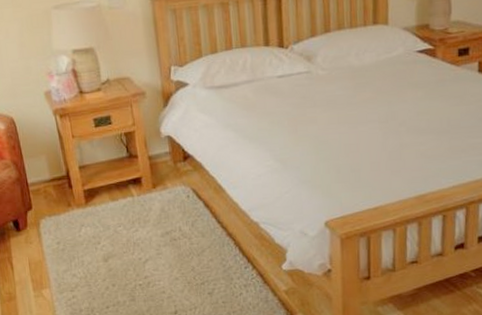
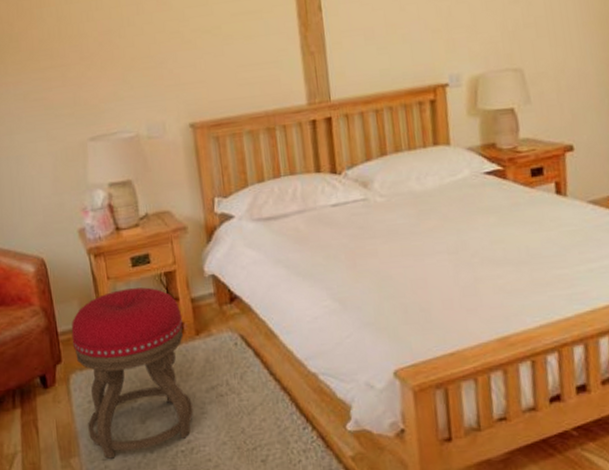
stool: none [40,145,151,290] -> present [71,287,194,459]

